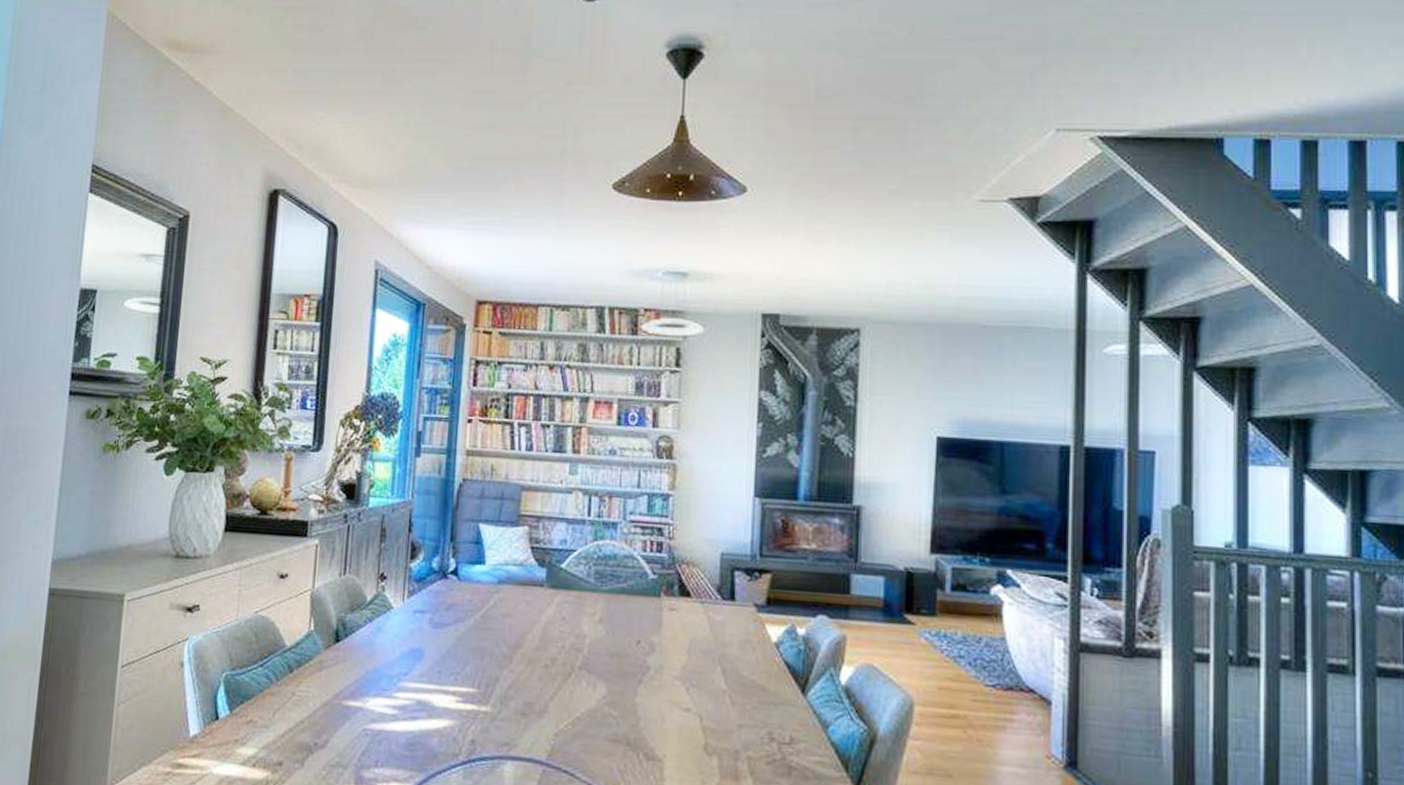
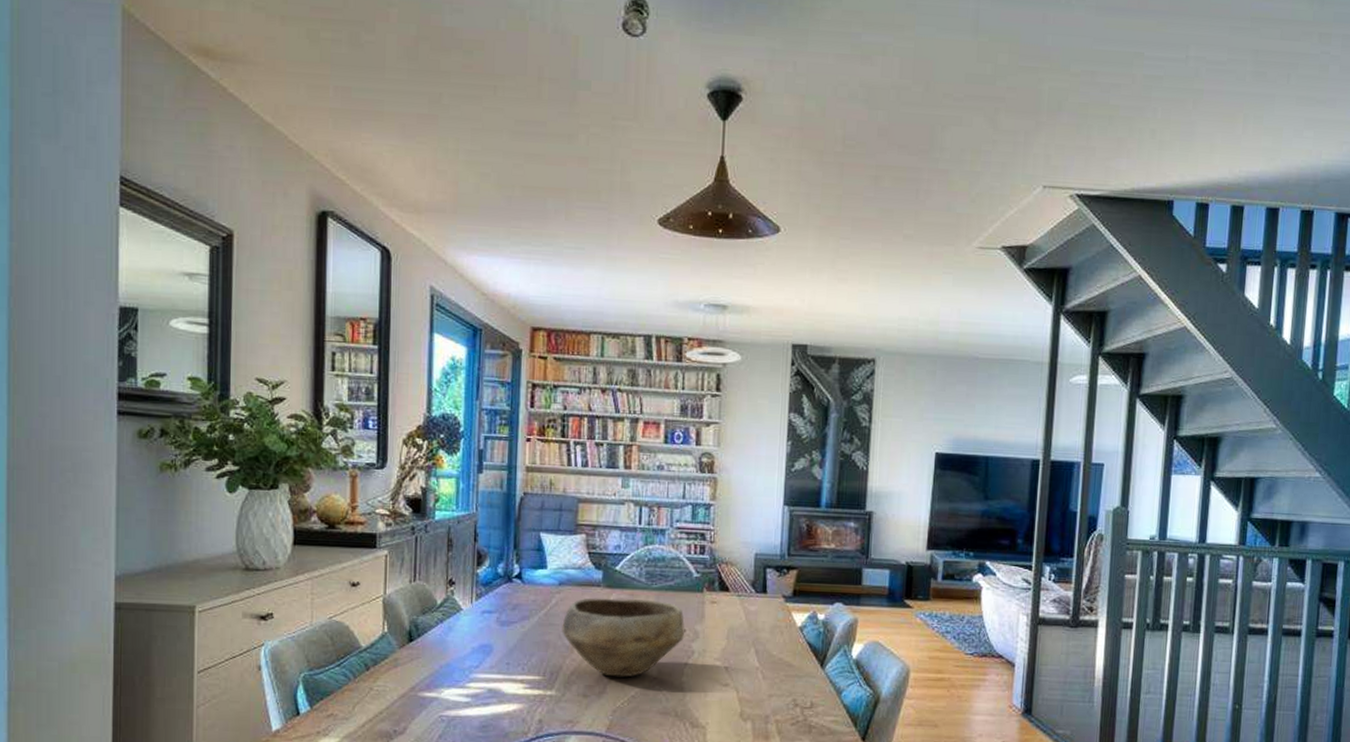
bowl: none [499,599,640,695] -> present [562,598,685,678]

